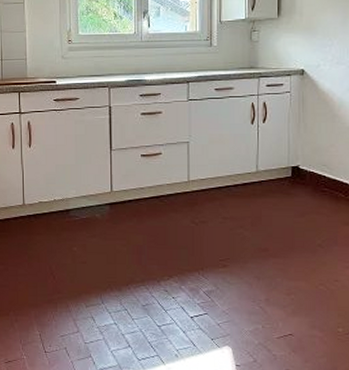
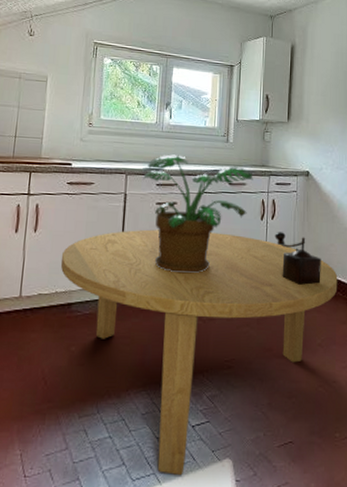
dining table: none [55,139,339,359] -> present [60,229,338,476]
potted plant: none [126,64,241,180] -> present [143,154,253,274]
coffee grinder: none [267,135,320,187] -> present [274,232,321,285]

